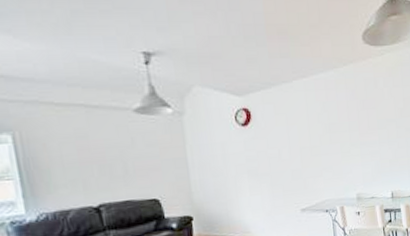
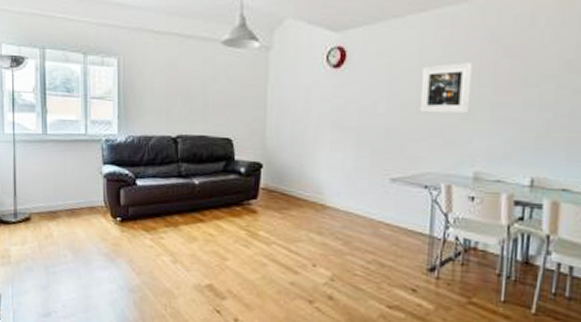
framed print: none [310,114,347,155] -> present [419,62,473,114]

